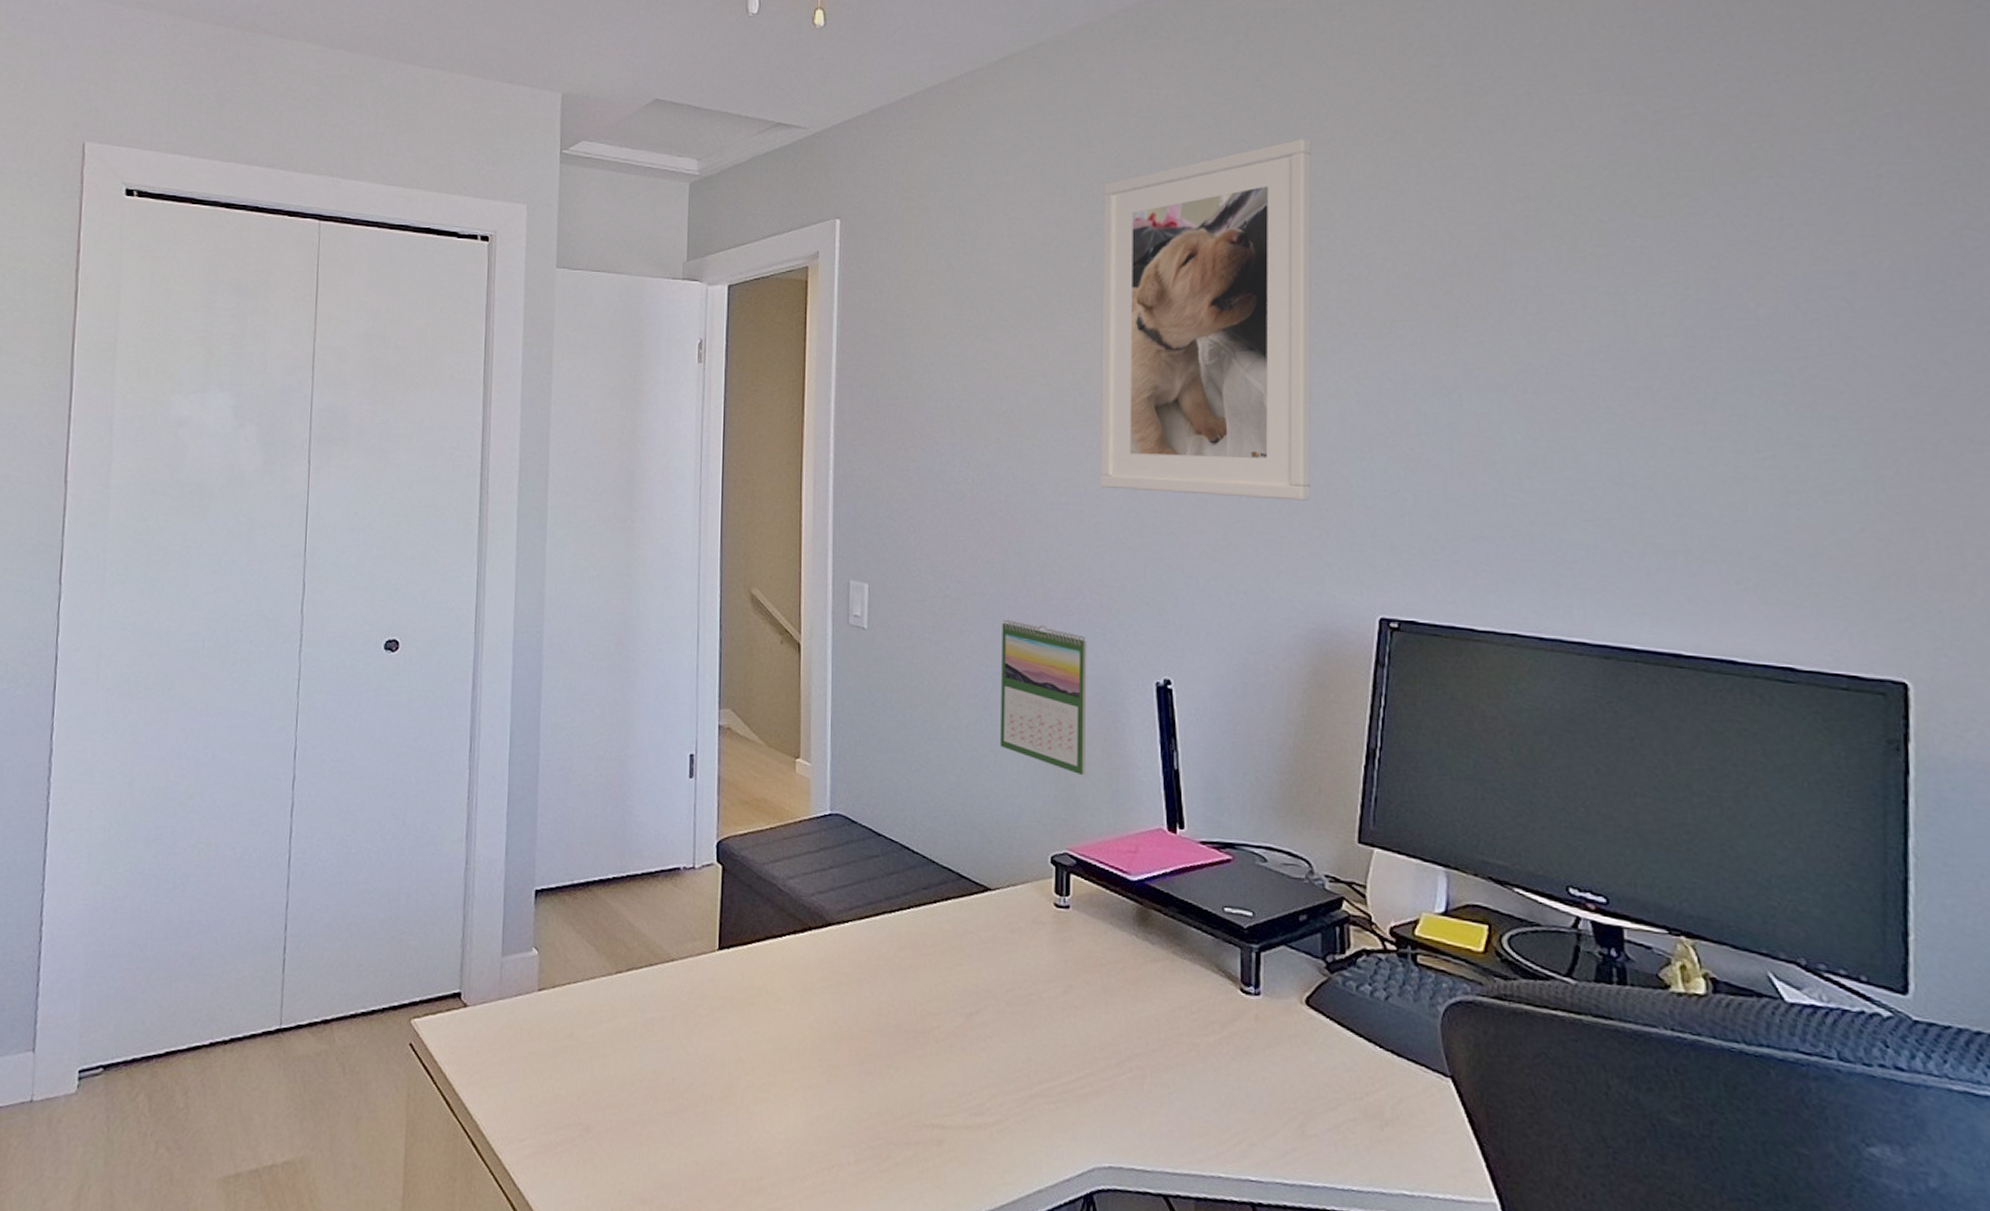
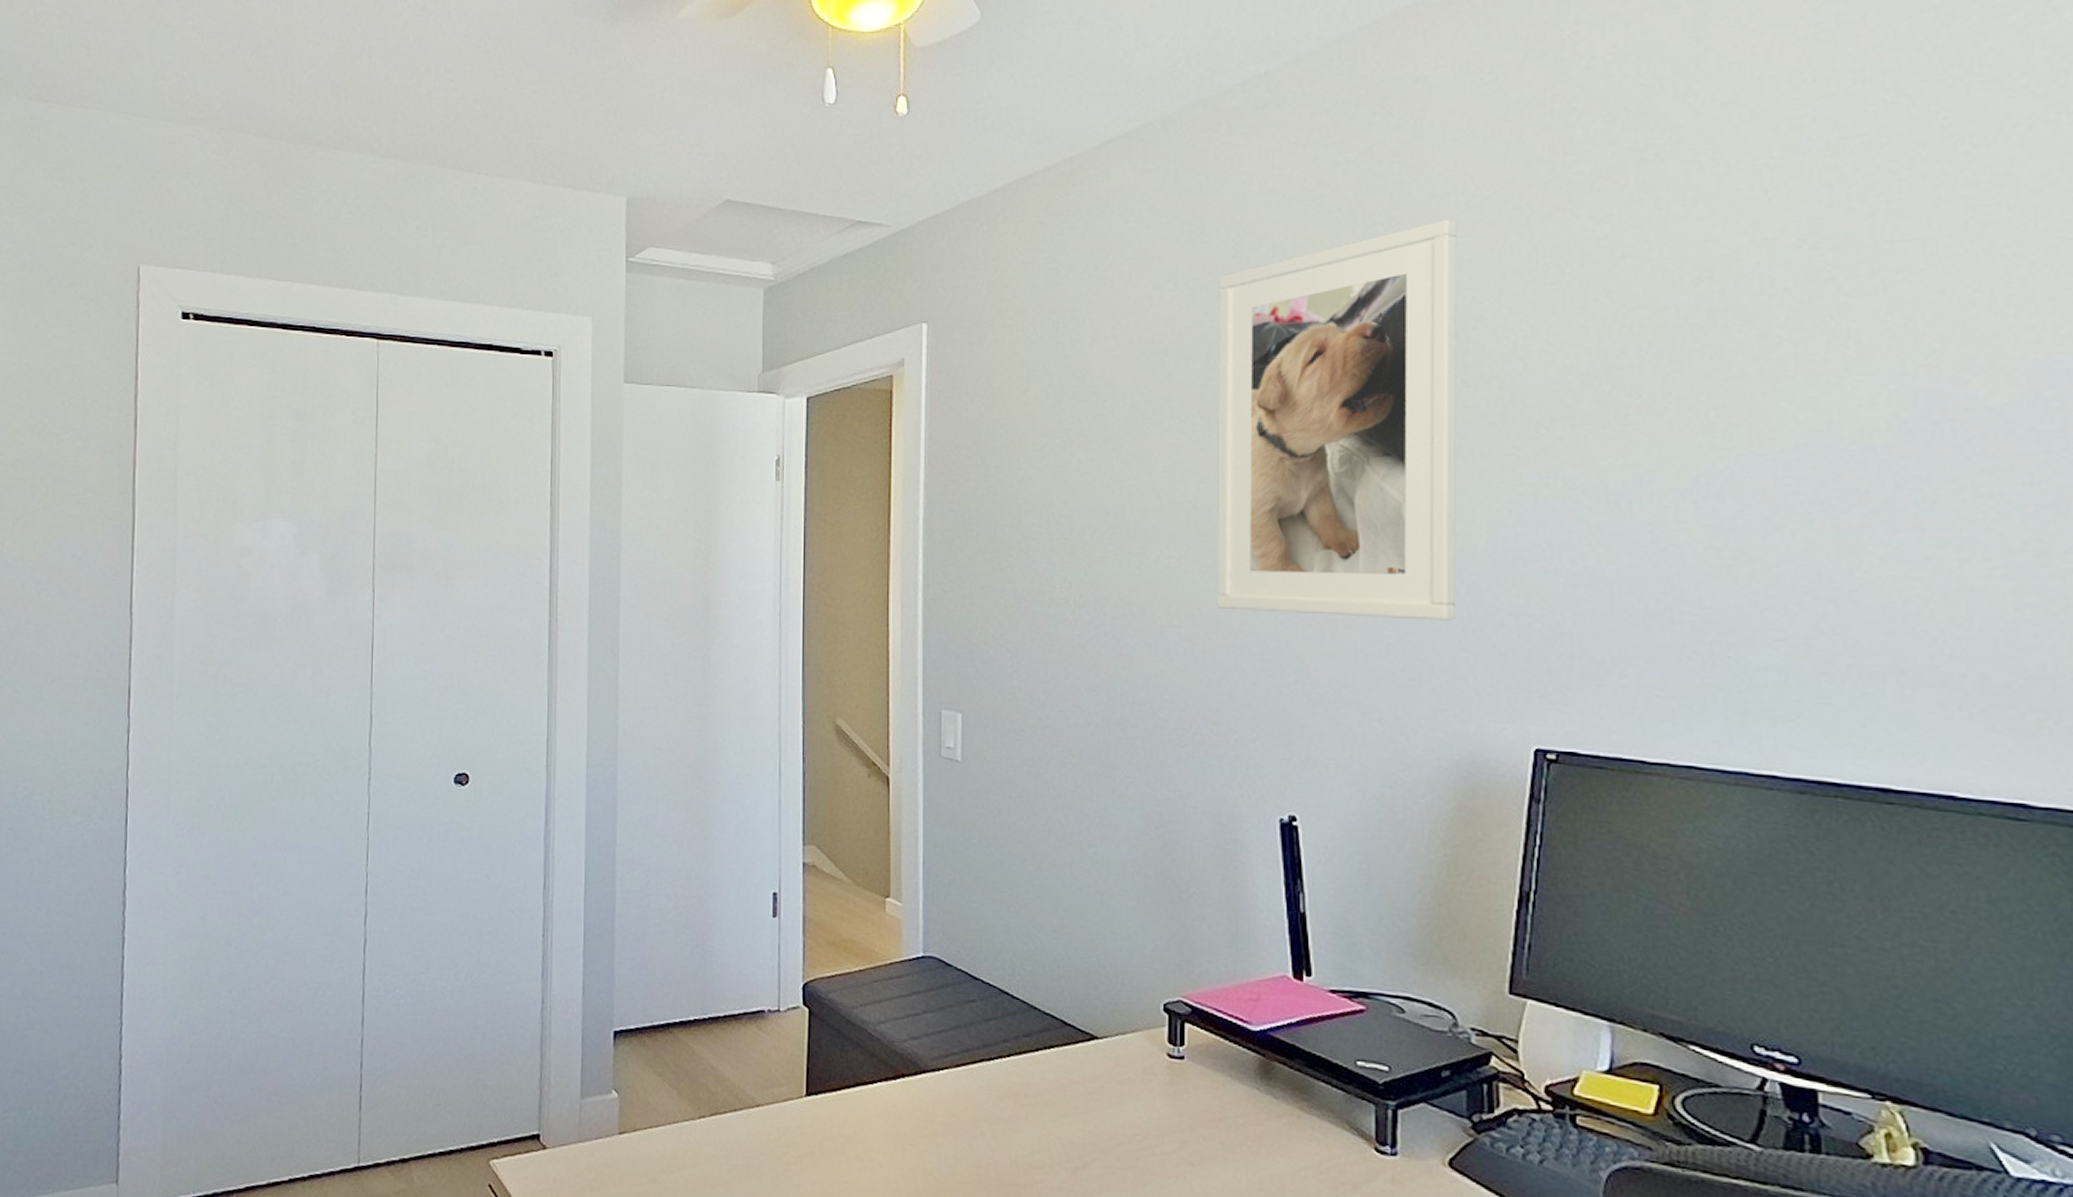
calendar: present [999,619,1087,776] -> none [1106,751,1203,919]

